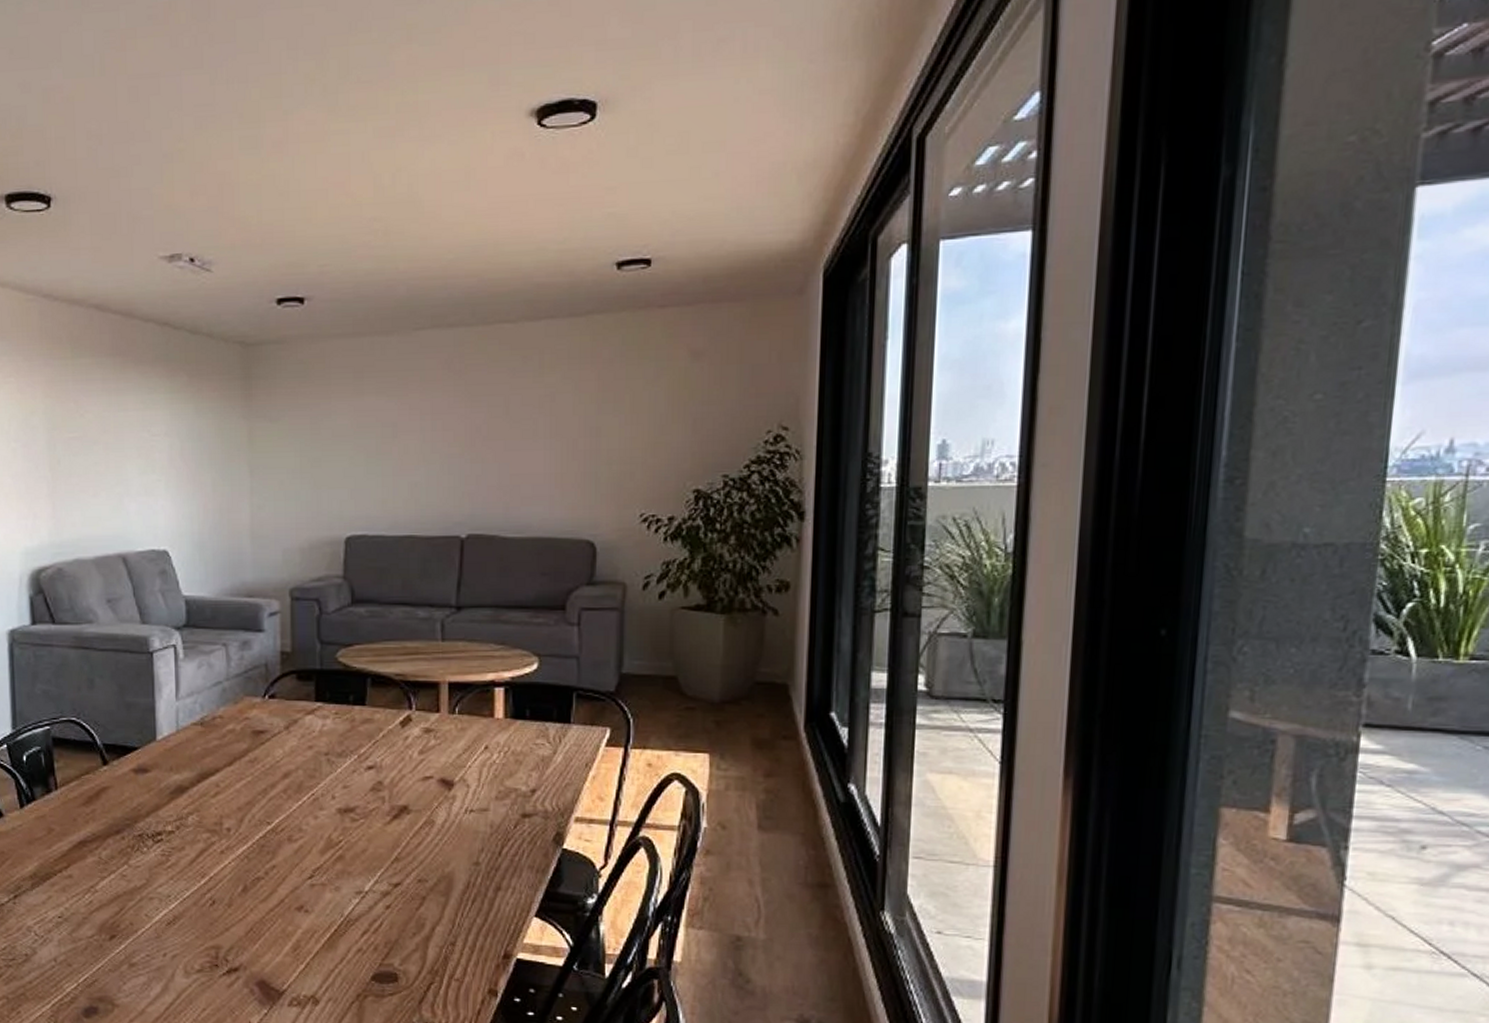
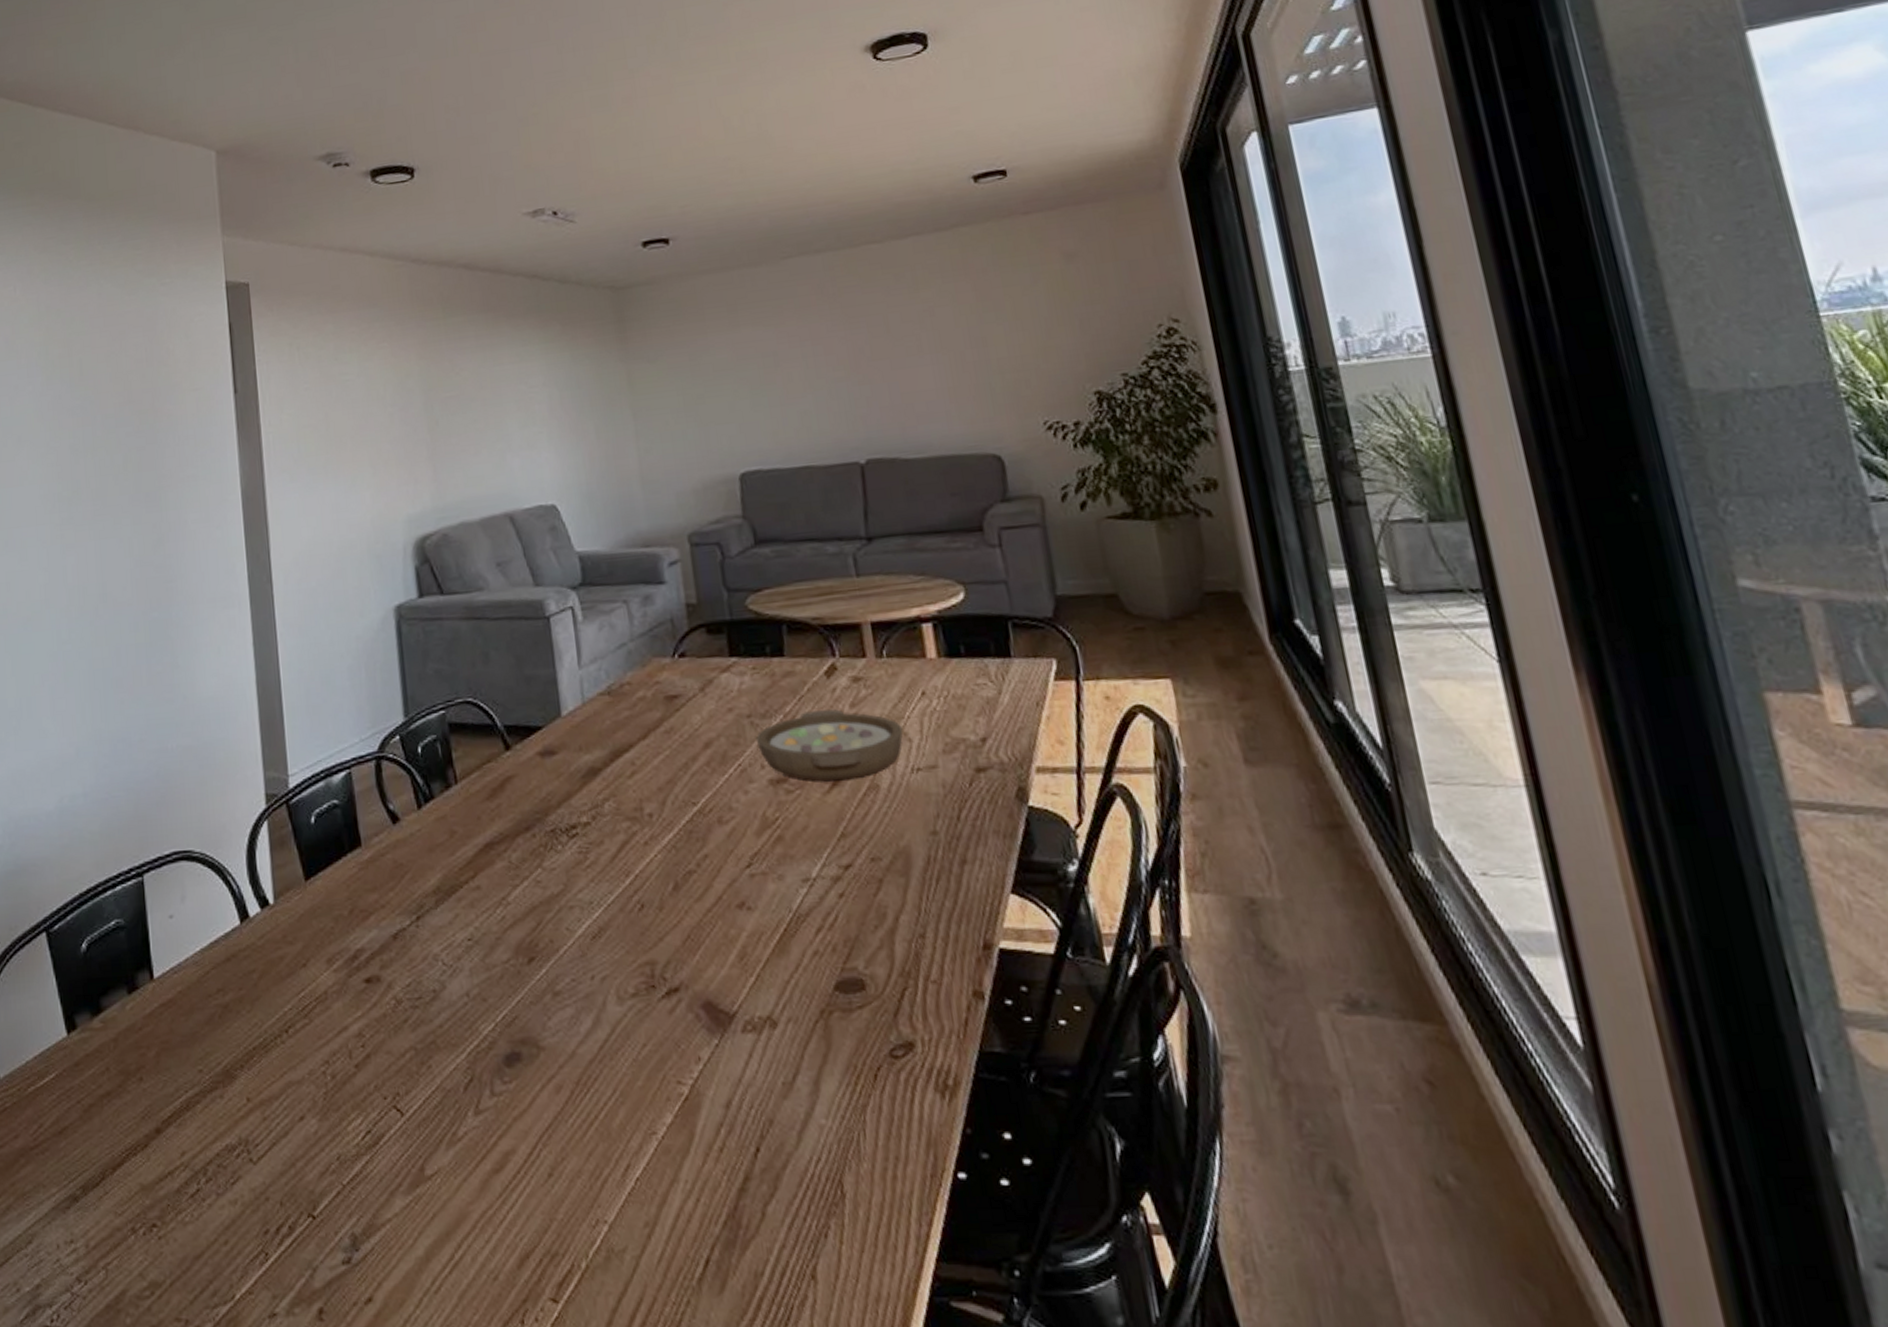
bowl: none [330,753,463,815] -> present [755,708,903,781]

